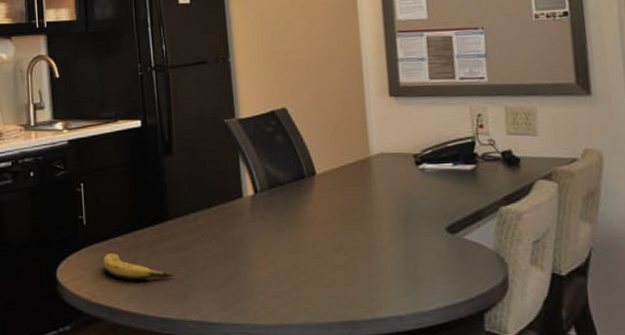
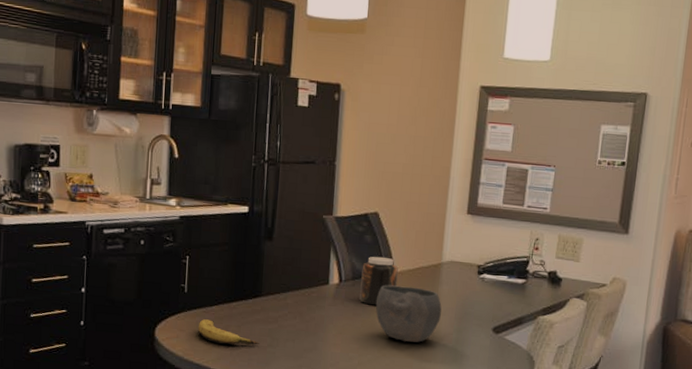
jar: none [278,158,322,216] -> present [359,256,398,306]
bowl: none [300,189,381,255] -> present [375,285,442,343]

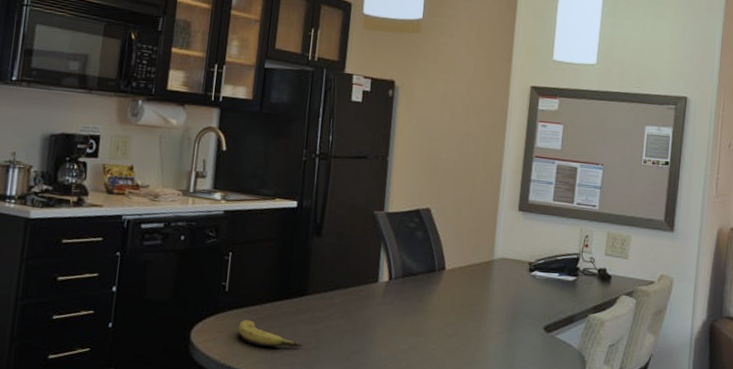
jar: present [359,256,398,306] -> none [409,253,450,304]
bowl: present [375,285,442,343] -> none [426,282,493,343]

